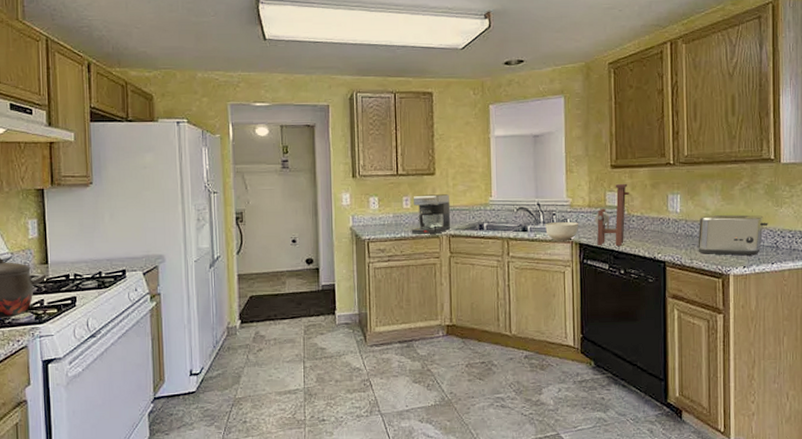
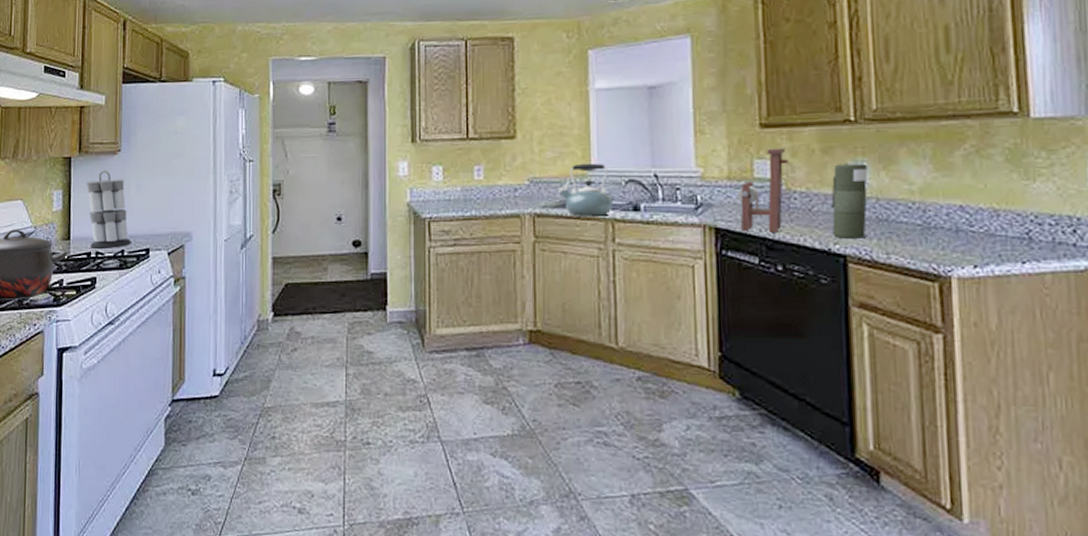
spice rack: none [60,200,108,271] -> present [86,169,131,248]
coffee maker: present [411,194,451,234] -> none [484,163,536,213]
kettle: none [467,194,508,237] -> present [558,163,613,218]
bowl: present [545,222,579,241] -> none [666,199,715,225]
canister: none [655,195,681,249] -> present [829,163,868,239]
toaster: present [698,214,768,257] -> none [897,190,1014,252]

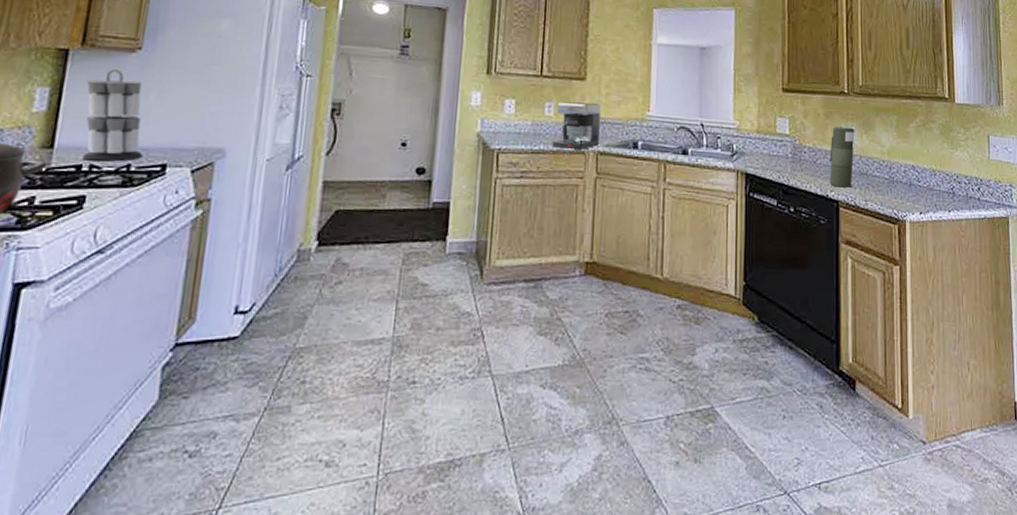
coffee maker: none [484,163,536,213] -> present [552,101,601,149]
kettle: present [558,163,613,218] -> none [620,108,666,159]
paper towel holder: present [737,147,788,232] -> none [763,109,801,180]

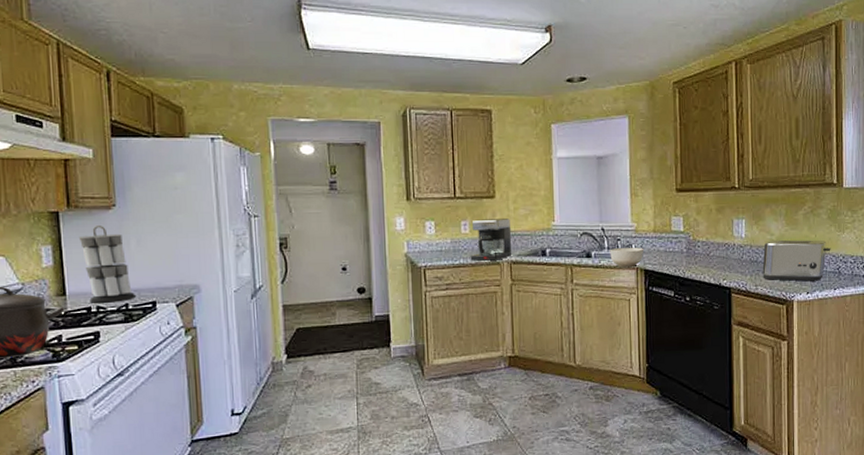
bowl: none [708,147,746,170] -> present [610,248,644,268]
canister: present [828,126,855,188] -> none [721,220,746,276]
toaster: none [873,151,944,202] -> present [762,239,831,282]

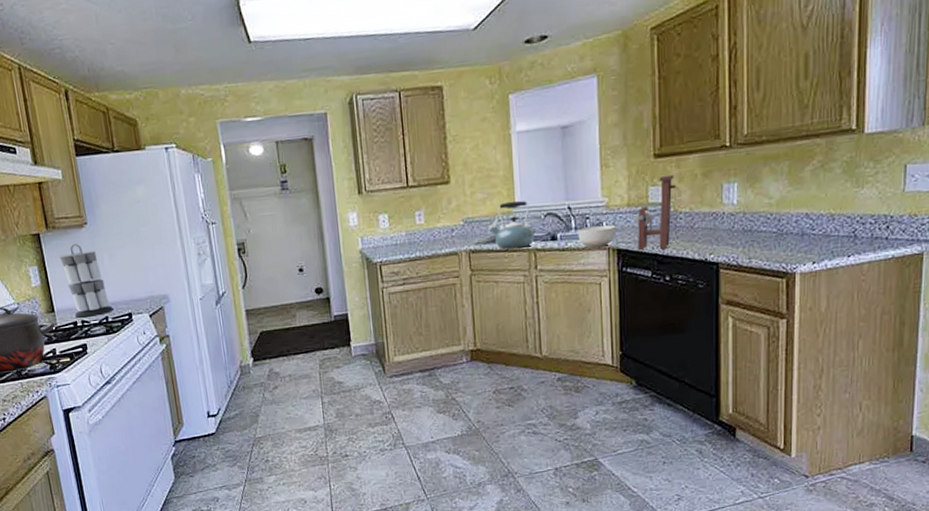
coffee maker: present [470,219,512,261] -> none [426,204,471,253]
kettle: none [529,219,571,264] -> present [488,200,535,250]
paper towel holder: none [660,207,694,273] -> present [635,174,676,251]
toaster: present [762,239,831,282] -> none [758,199,846,251]

